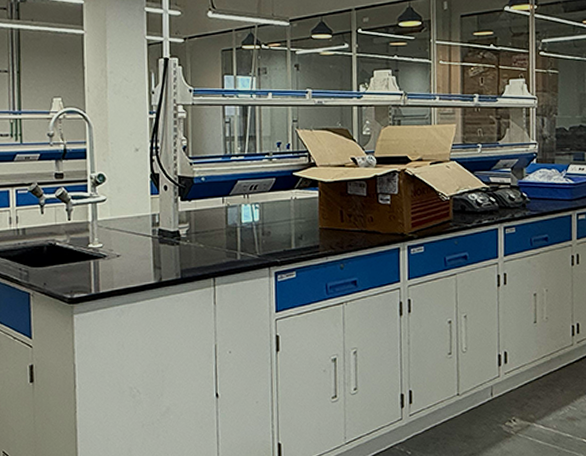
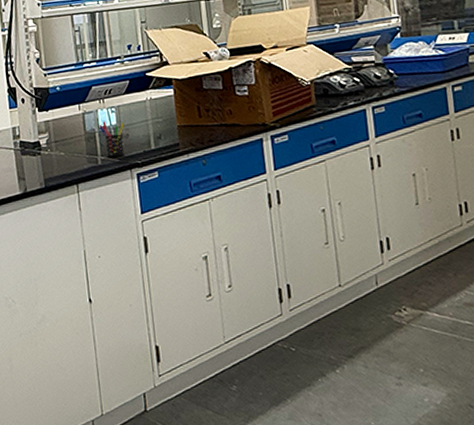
pen holder: none [241,216,267,253] -> present [99,121,125,157]

